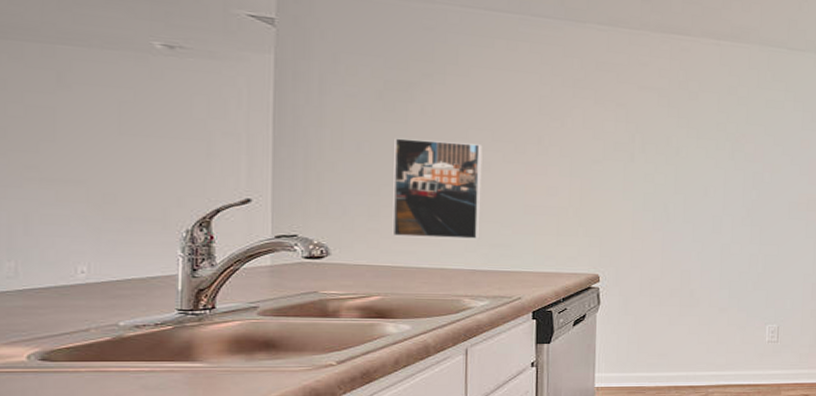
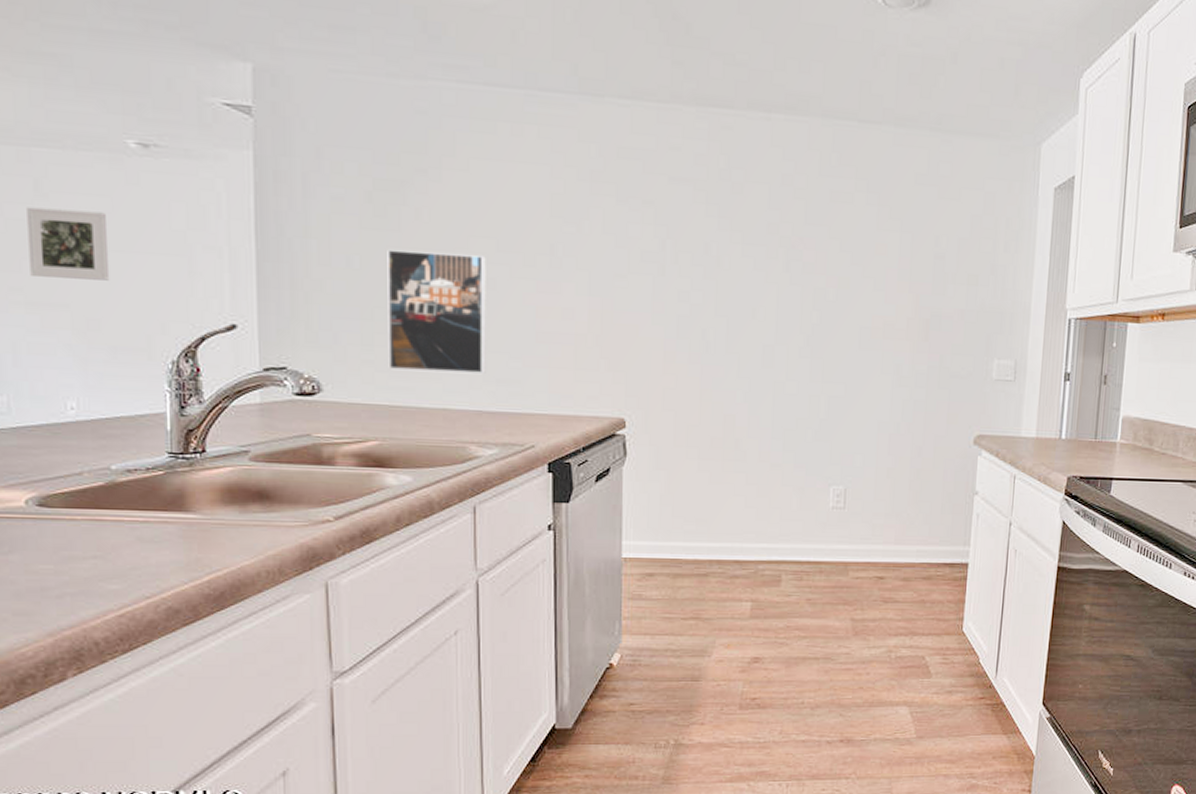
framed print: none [47,96,129,161] -> present [27,207,110,281]

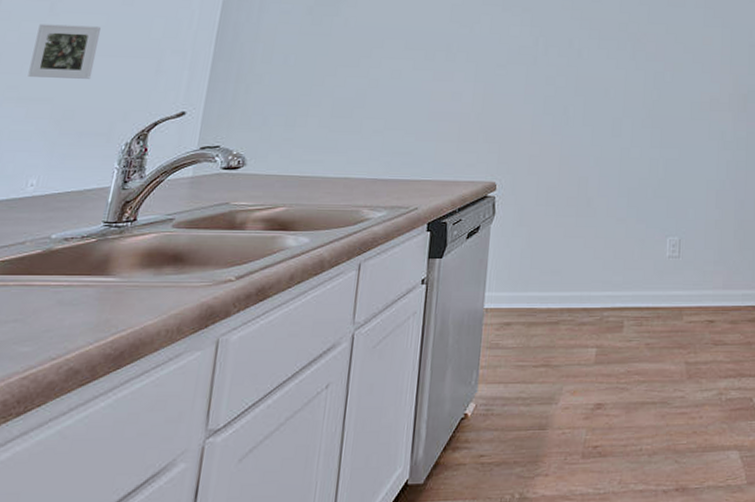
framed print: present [387,249,486,373] -> none [304,50,396,147]

